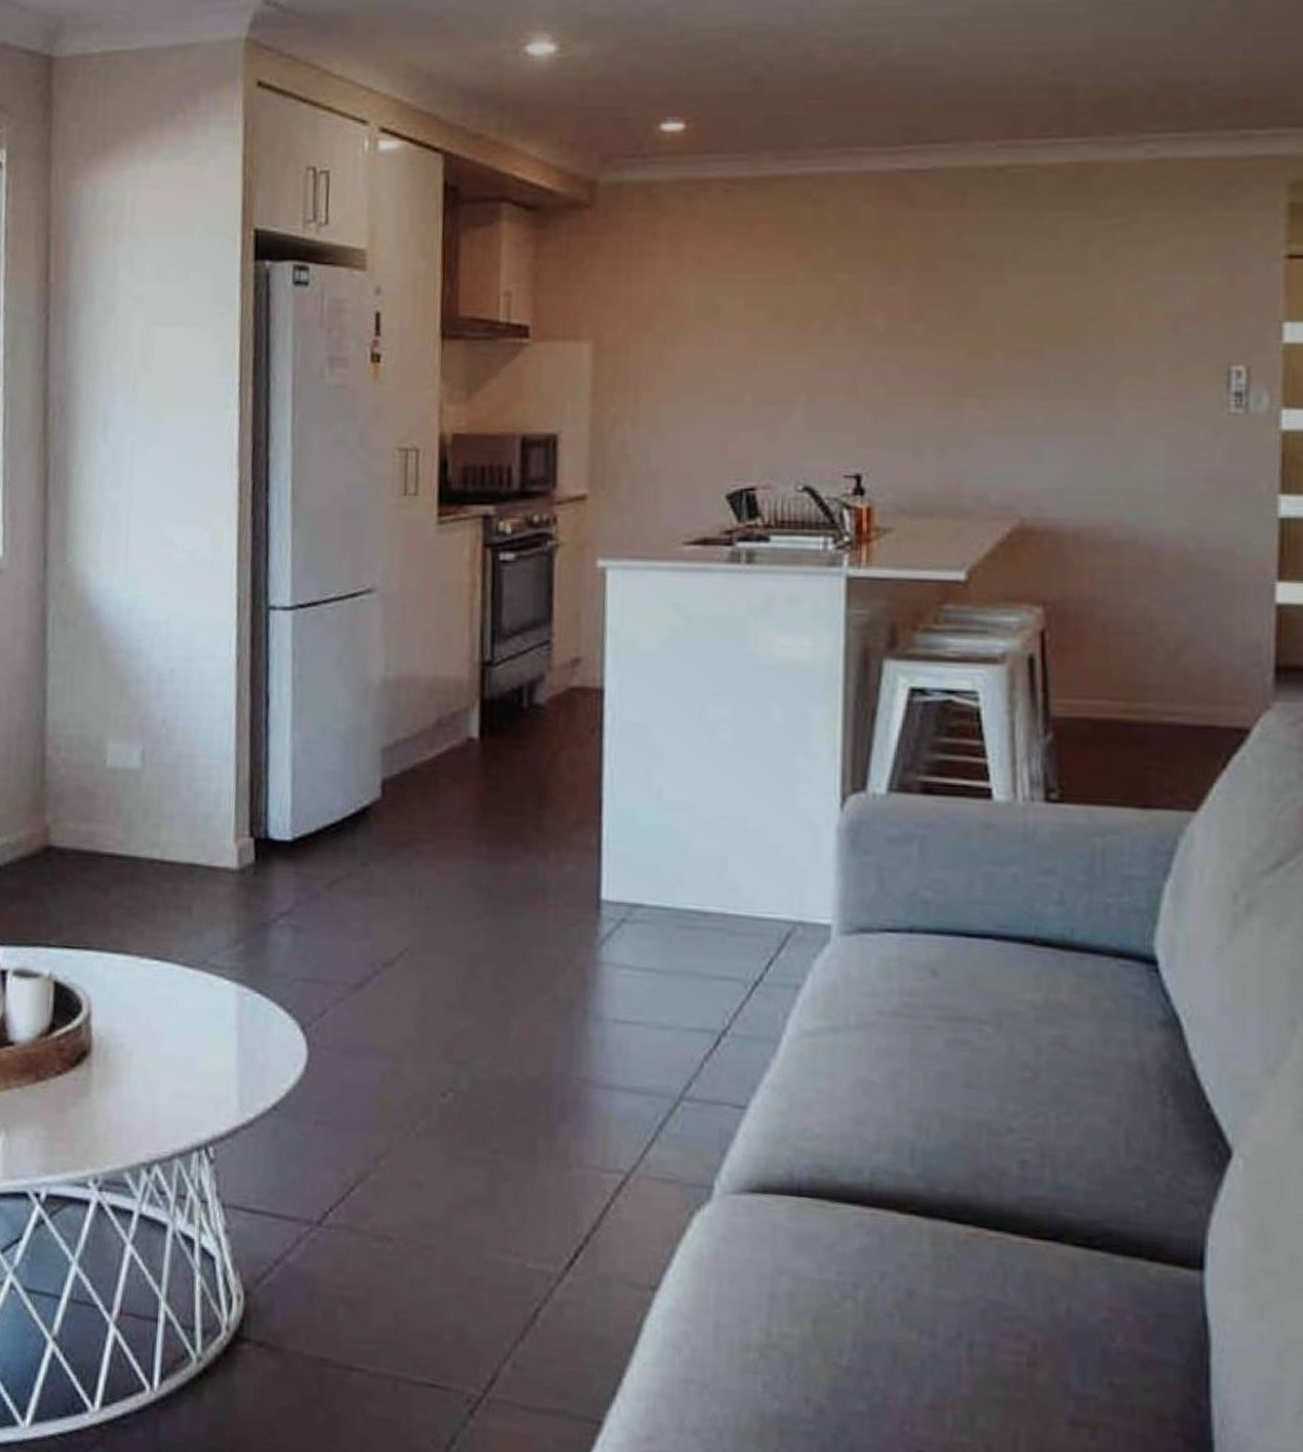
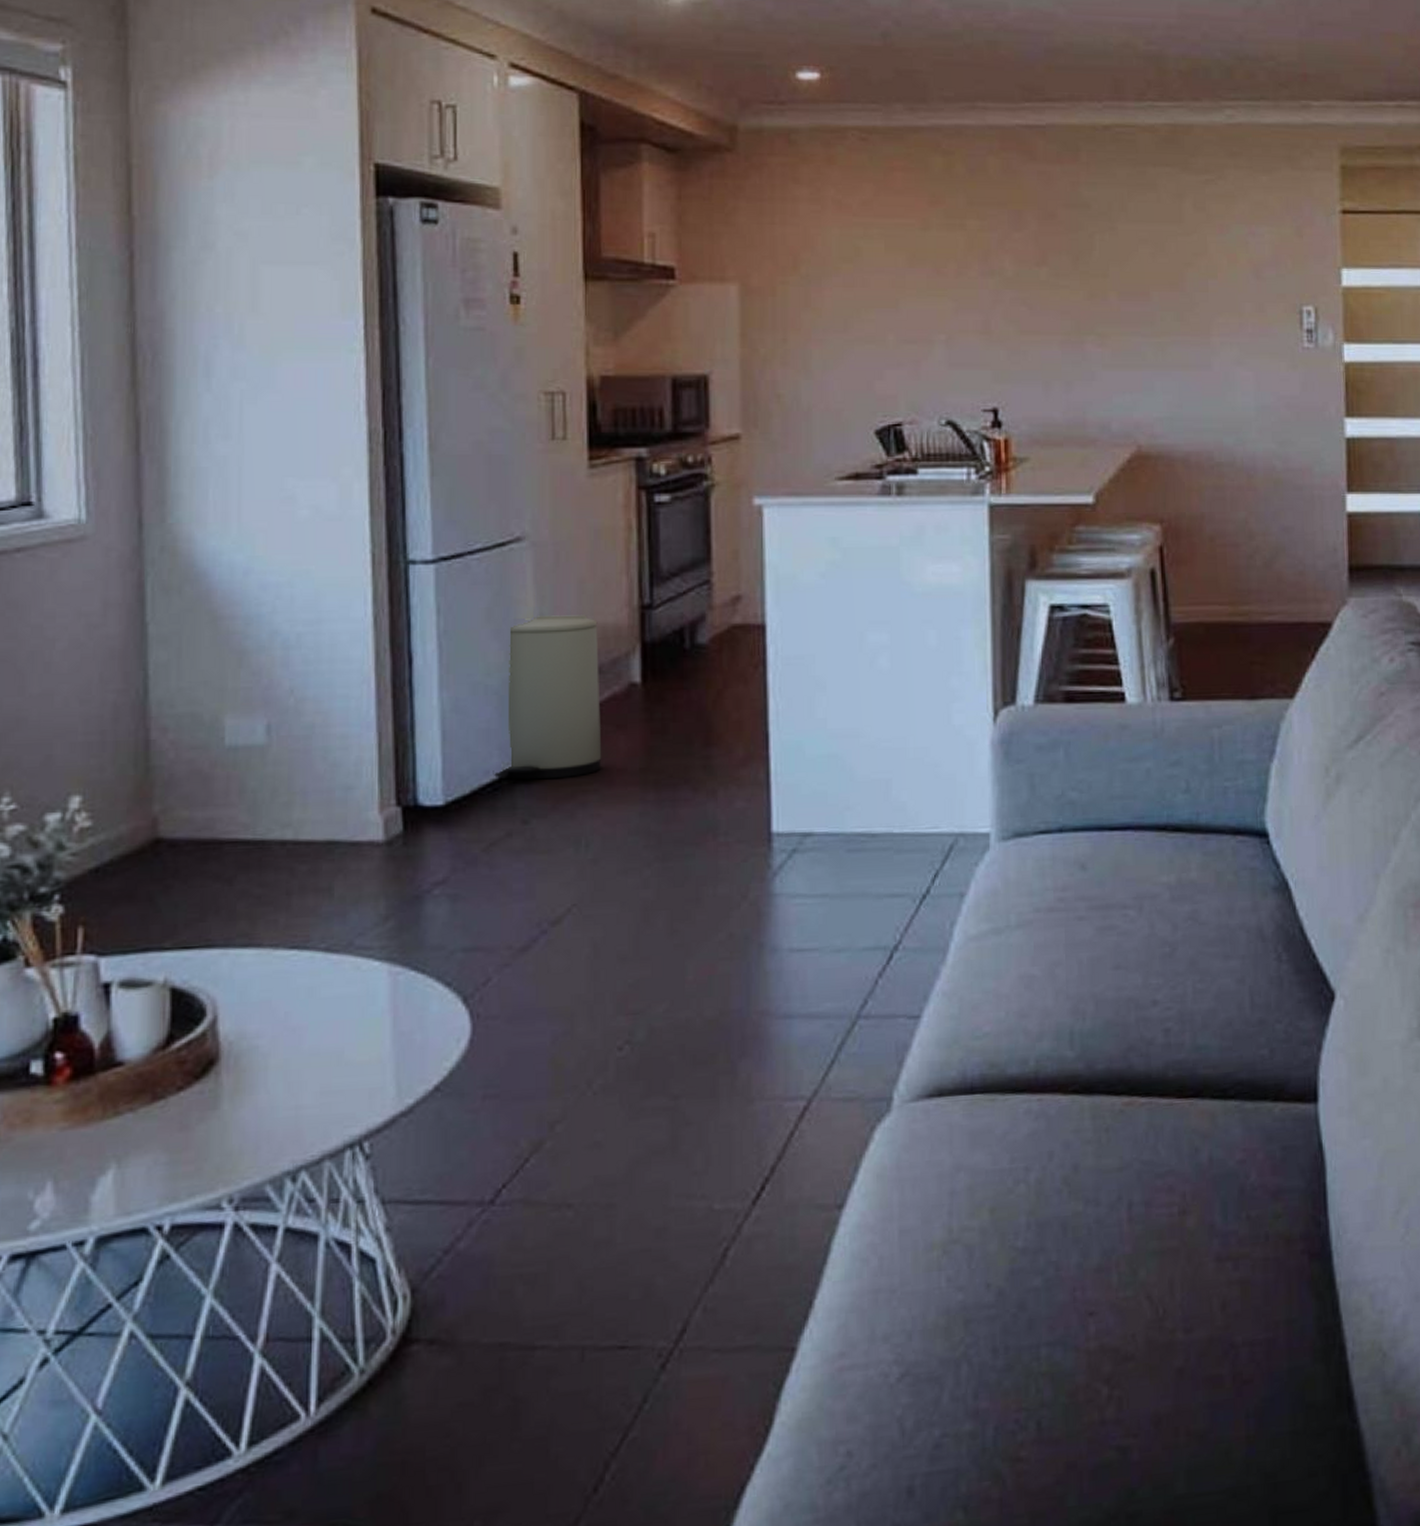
pedal bin: none [336,666,440,826] -> present [493,615,602,780]

